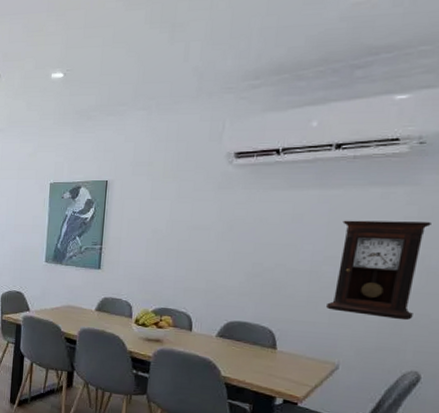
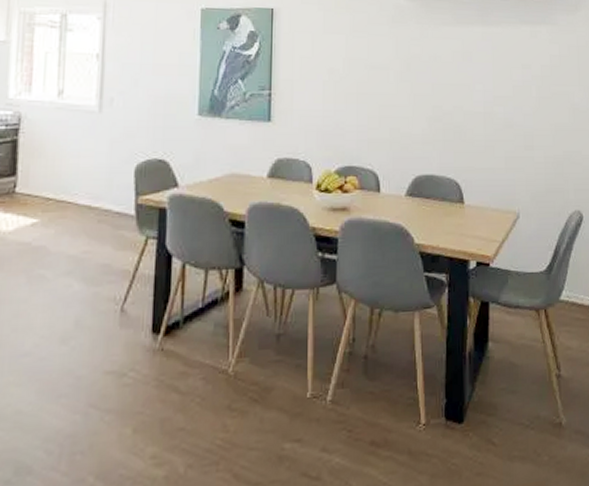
pendulum clock: present [325,220,431,321] -> none [501,58,570,159]

